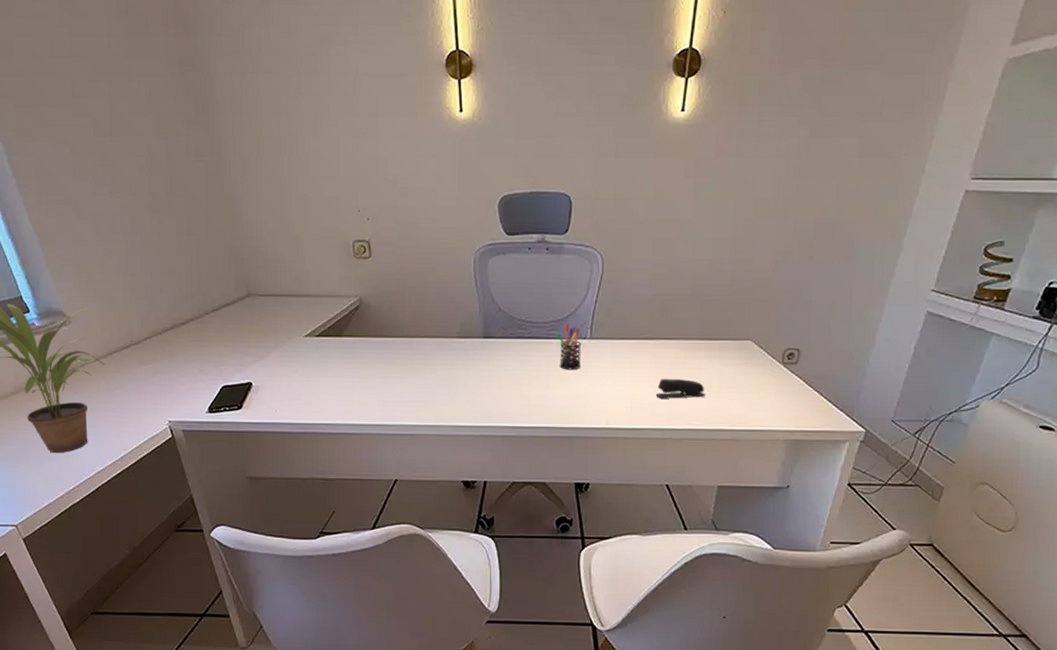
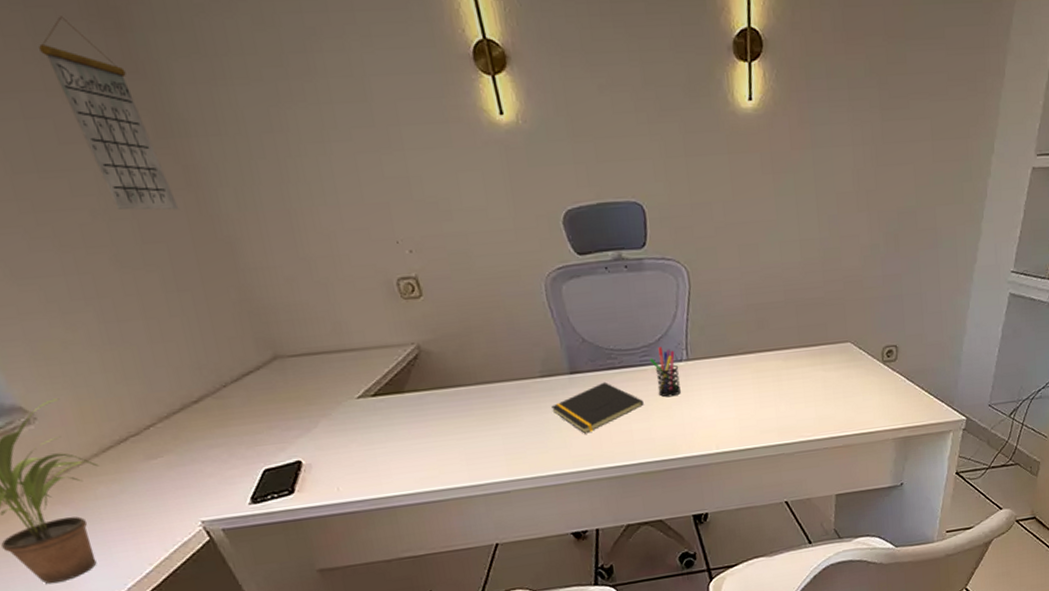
calendar: none [130,23,201,172] -> present [39,16,179,211]
notepad: none [463,349,545,393] -> present [551,381,644,434]
stapler: present [656,379,706,399] -> none [763,390,813,414]

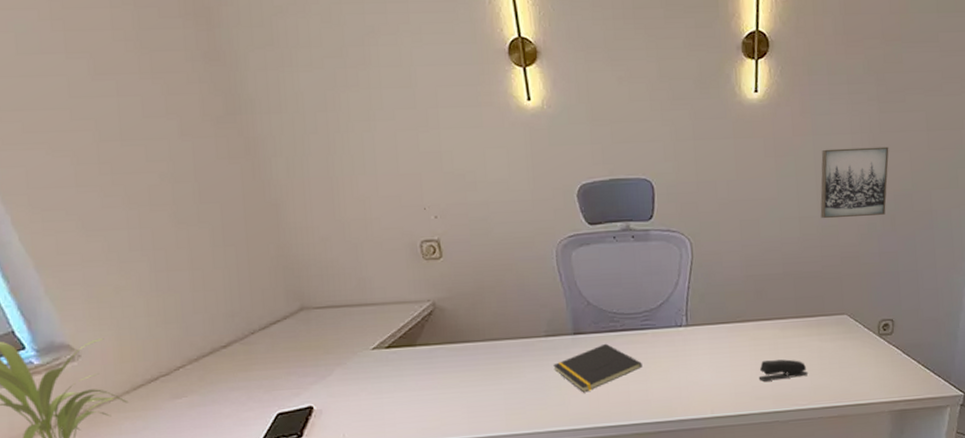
calendar: present [39,16,179,211] -> none [140,14,236,176]
pen holder: present [650,347,681,397] -> none [651,312,679,361]
stapler: none [763,390,813,414] -> present [758,359,809,381]
wall art: none [821,159,893,241] -> present [820,146,889,219]

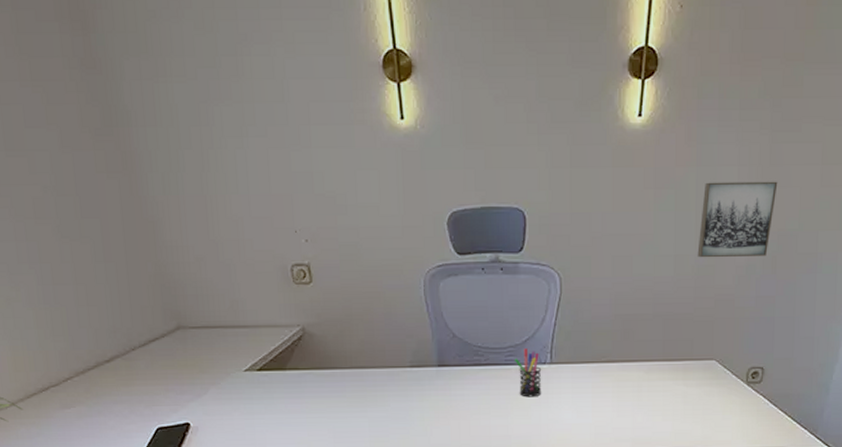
notepad: present [553,343,642,393] -> none [417,377,504,425]
pen holder: none [651,312,679,361] -> present [515,348,542,397]
stapler: present [758,359,809,381] -> none [619,403,671,424]

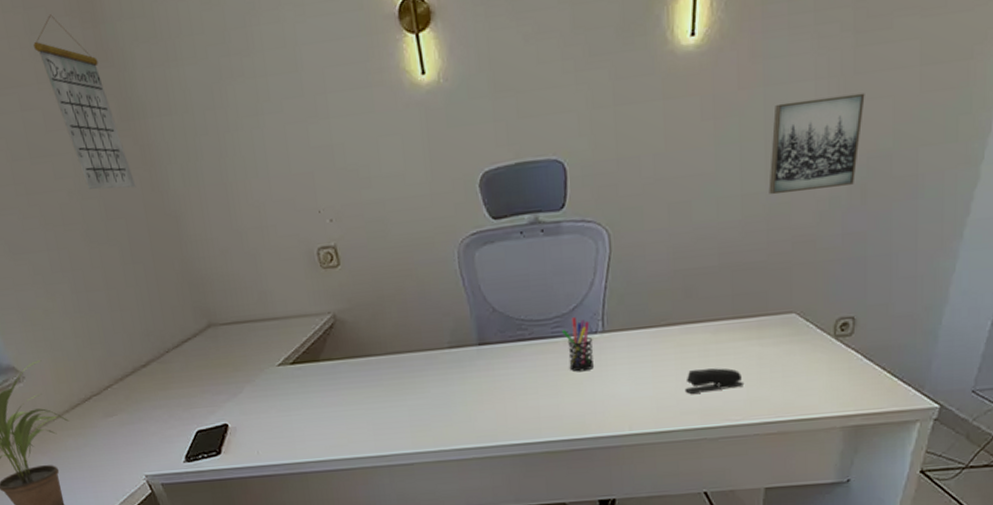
calendar: none [19,17,115,190] -> present [33,14,136,190]
stapler: none [619,403,671,424] -> present [685,368,745,394]

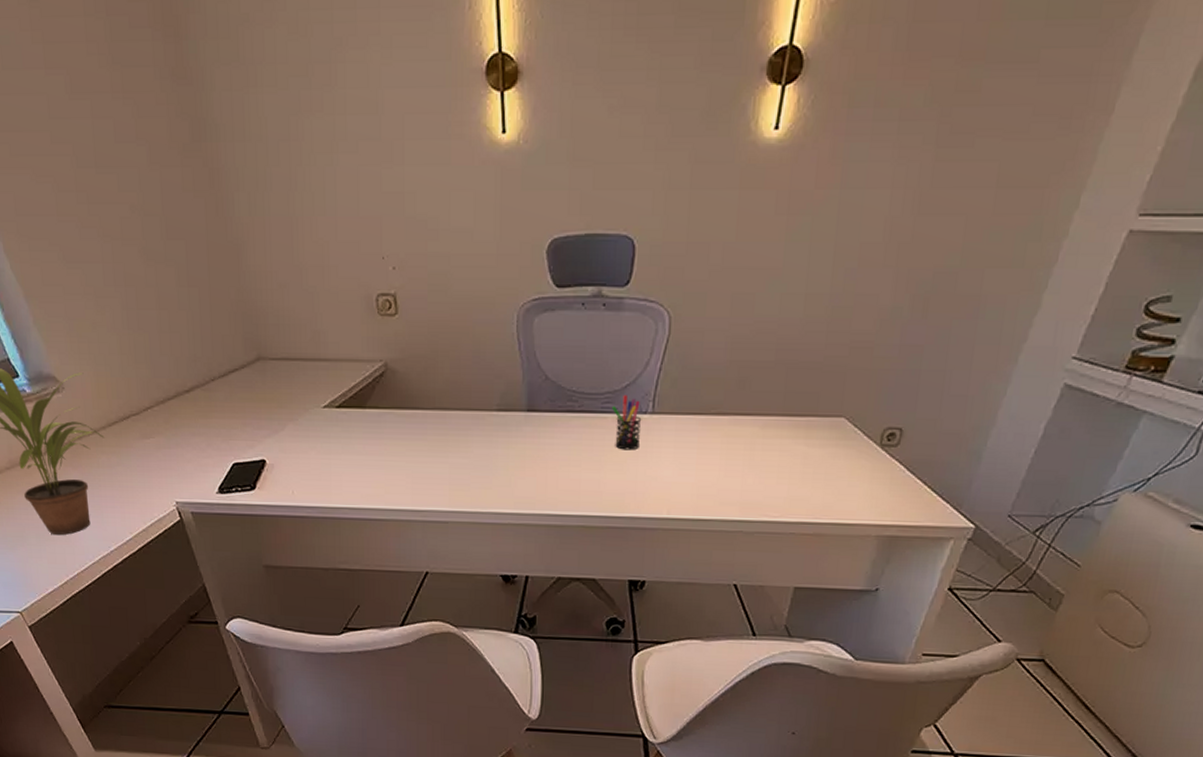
calendar: present [33,14,136,190] -> none [112,24,201,210]
stapler: present [685,368,745,394] -> none [726,462,787,486]
wall art: present [768,92,865,195] -> none [833,207,939,298]

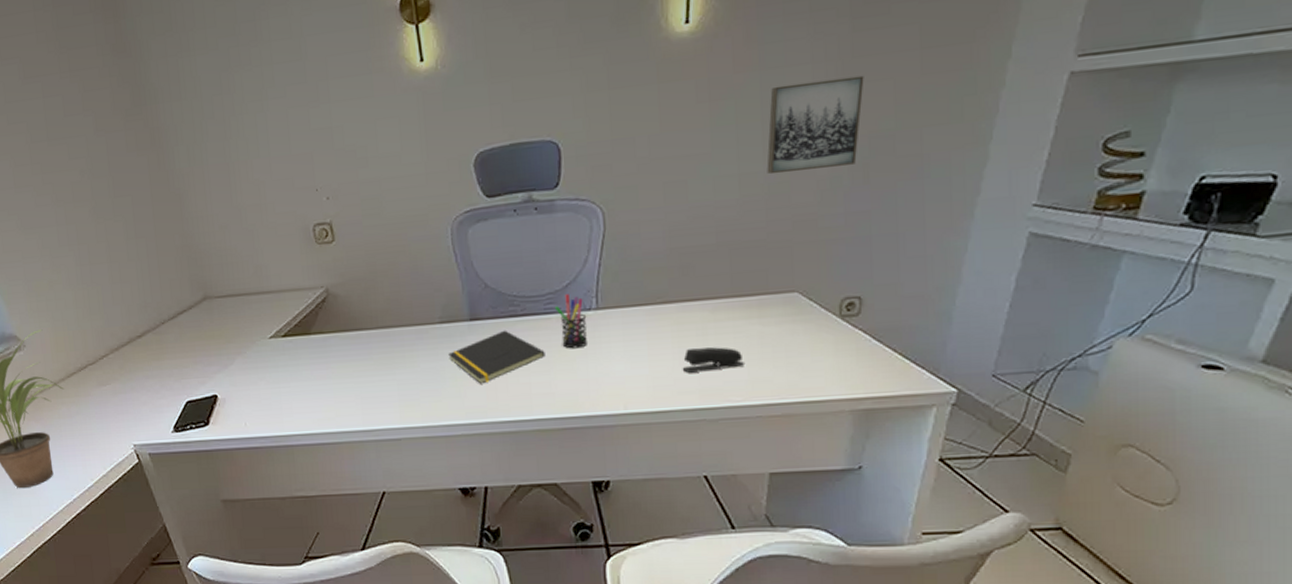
notepad: none [503,424,598,476] -> present [448,330,545,384]
stapler: none [726,462,787,486] -> present [682,347,746,373]
wall art: none [833,207,939,298] -> present [766,75,864,175]

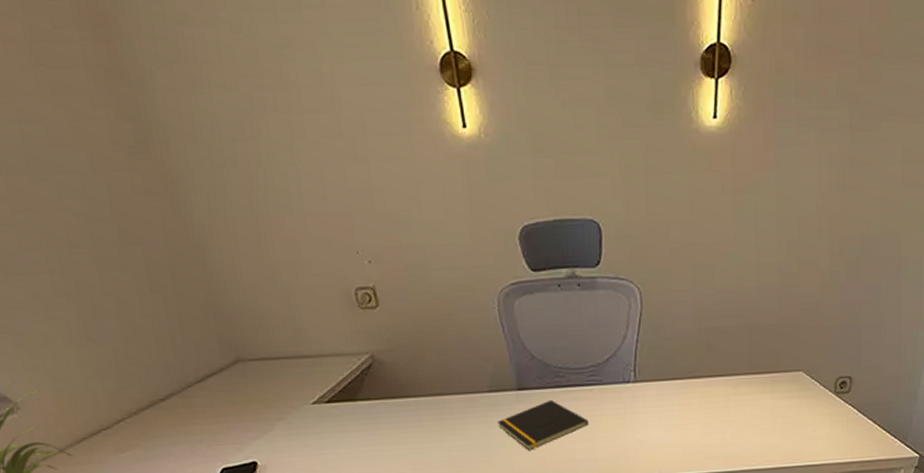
pen holder: present [555,294,587,349] -> none [597,367,626,418]
stapler: present [682,347,746,373] -> none [708,418,760,441]
wall art: present [766,75,864,175] -> none [780,183,859,266]

